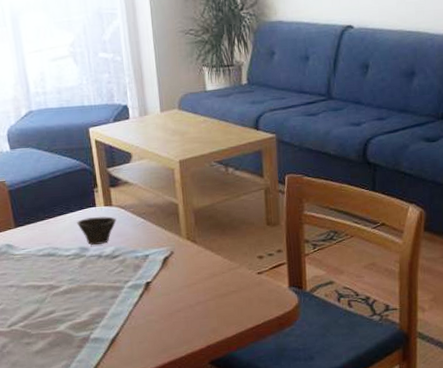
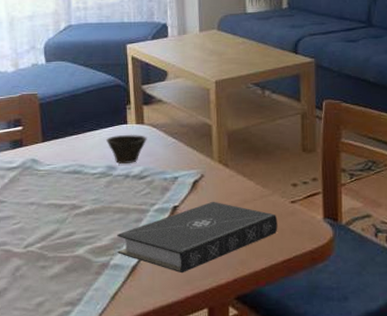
book: none [95,275,246,343] -> present [117,201,278,274]

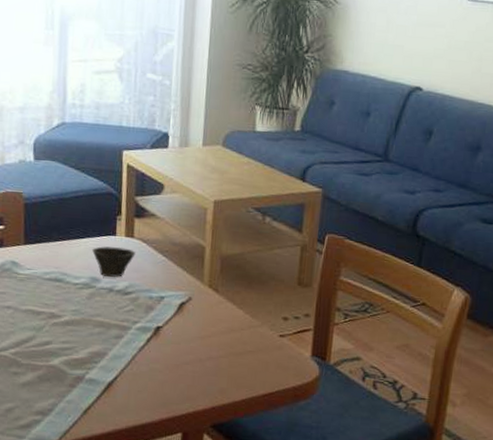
book: present [117,201,278,274] -> none [94,325,264,396]

